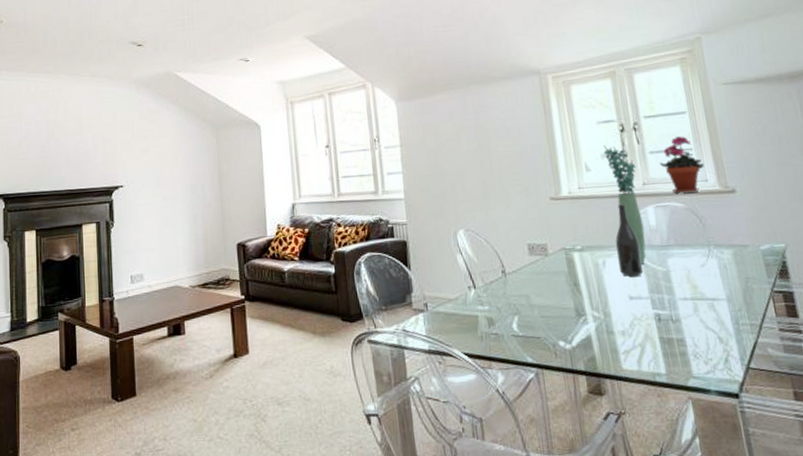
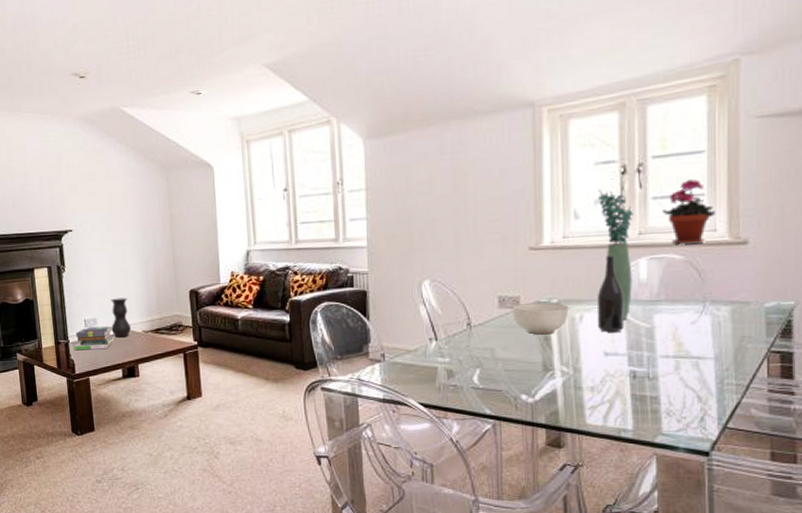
books: none [118,281,161,309] -> present [74,326,115,351]
vase: none [158,252,179,295] -> present [110,298,132,339]
bowl: none [541,249,592,281] -> present [512,302,569,335]

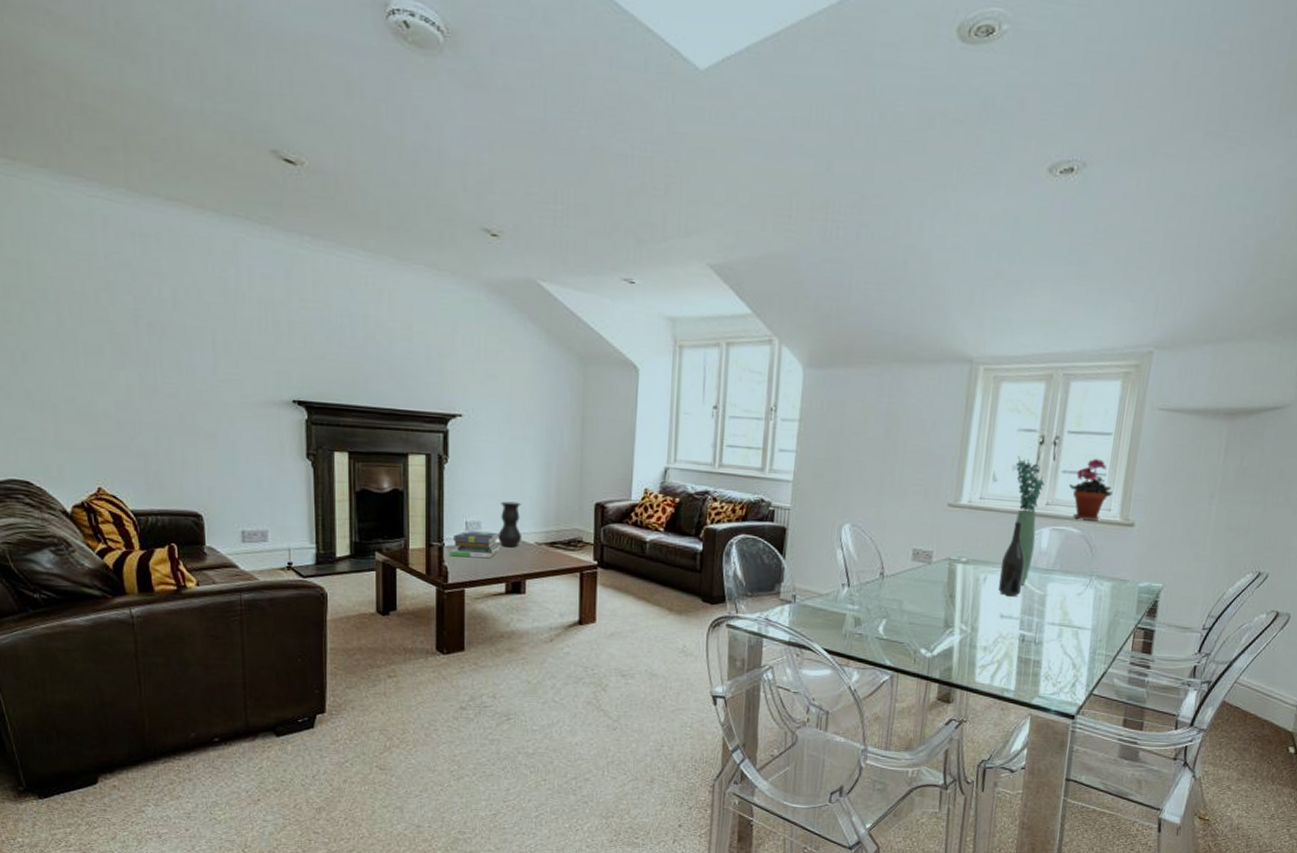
bowl: present [512,302,569,335] -> none [924,559,976,592]

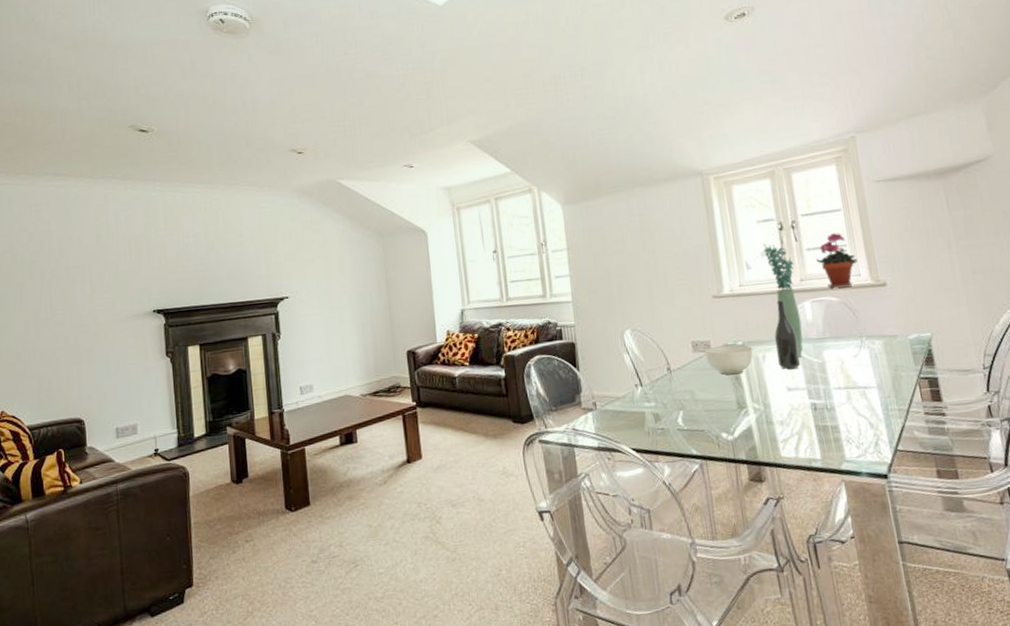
books: present [449,531,500,559] -> none [288,391,332,420]
vase: present [498,501,523,549] -> none [327,362,349,405]
bowl: none [924,559,976,592] -> present [704,345,753,375]

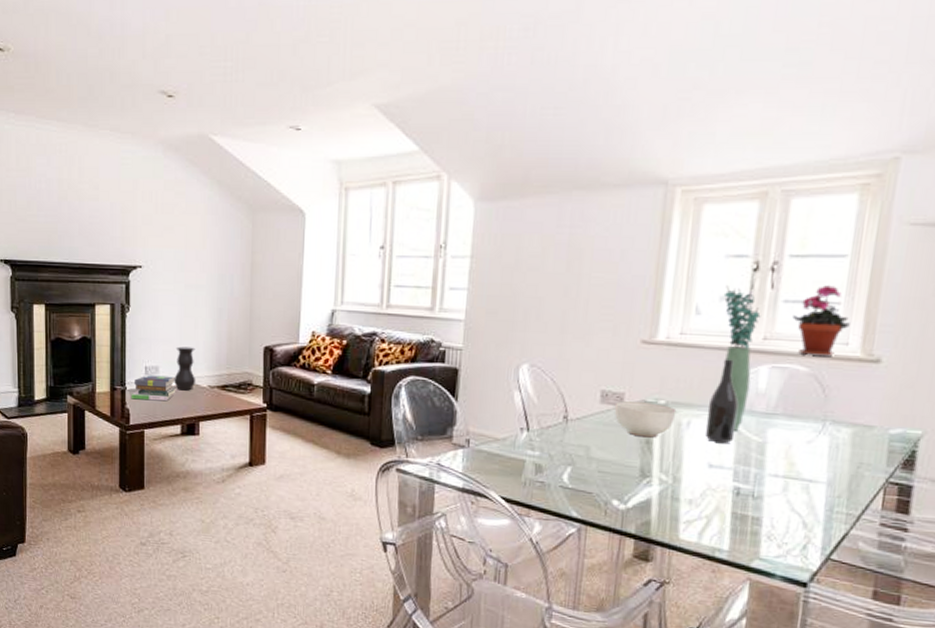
books: none [288,391,332,420] -> present [131,375,176,402]
vase: none [327,362,349,405] -> present [174,346,196,392]

